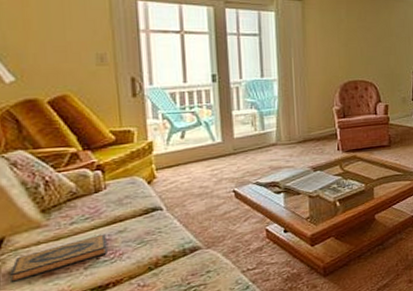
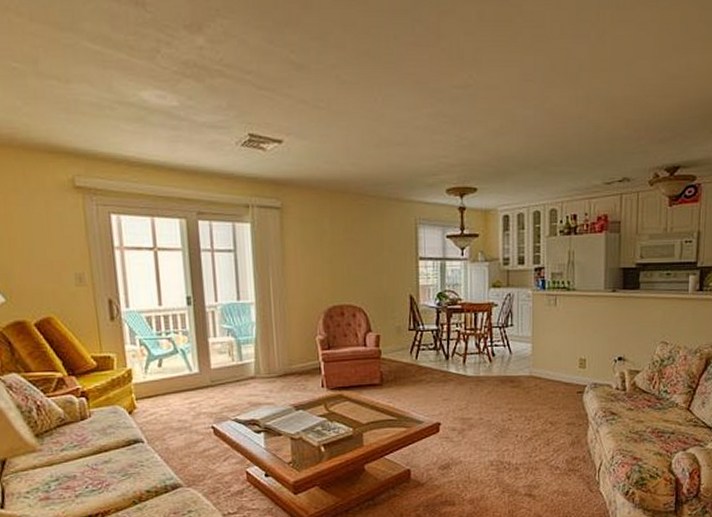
hardback book: present [10,233,107,284] -> none [13,463,95,504]

